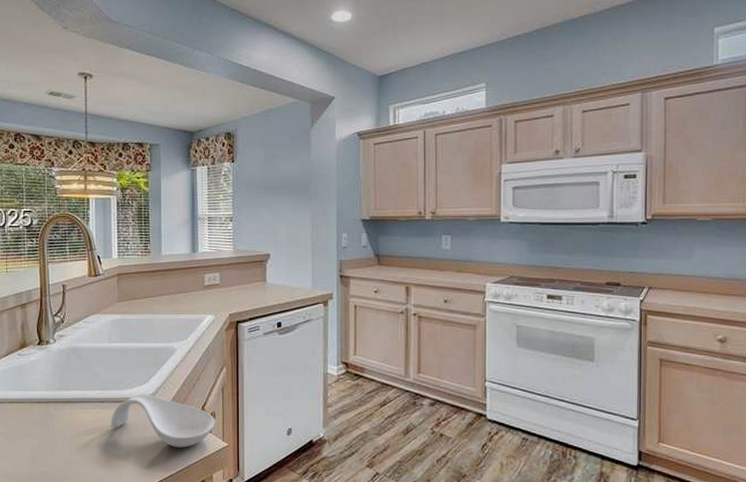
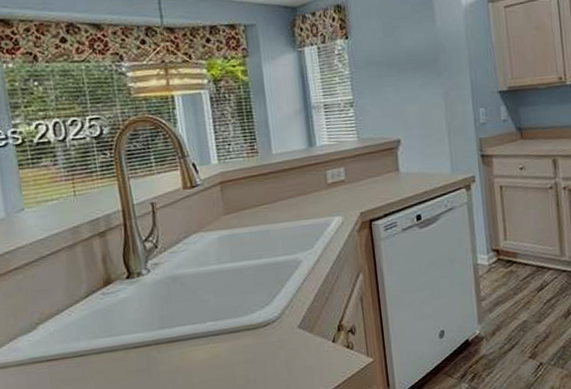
spoon rest: present [110,394,215,448] -> none [230,317,357,373]

